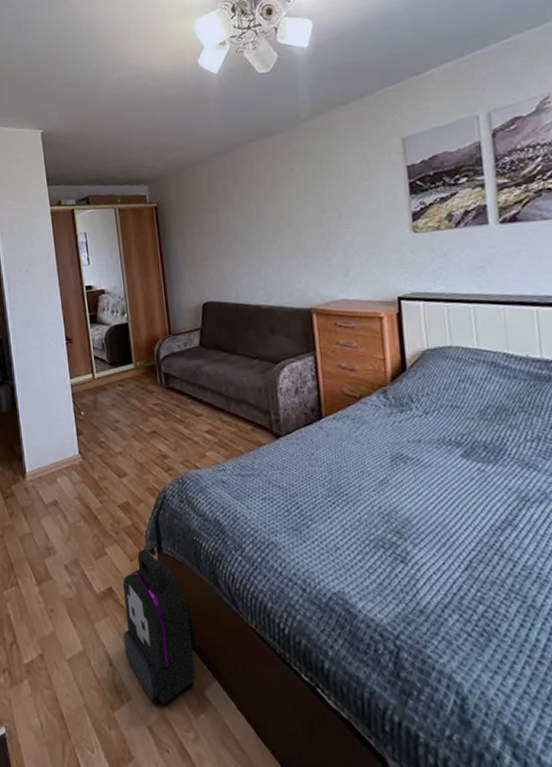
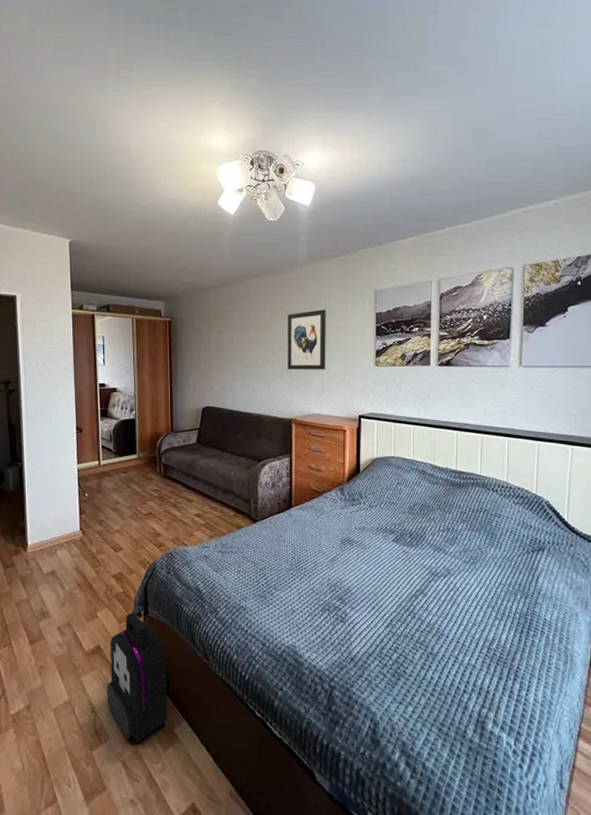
wall art: none [294,169,349,249] -> present [287,309,326,370]

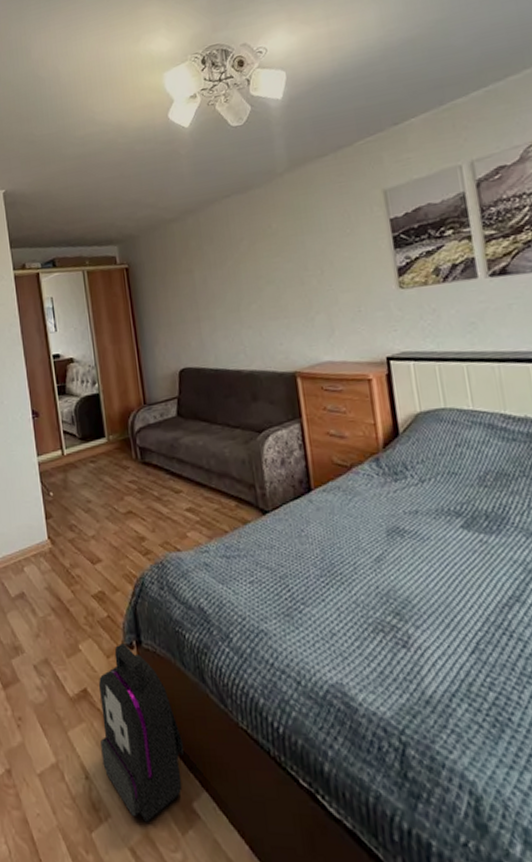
wall art: present [287,309,326,370] -> none [272,224,332,309]

